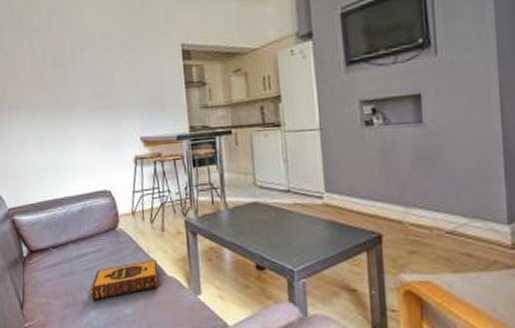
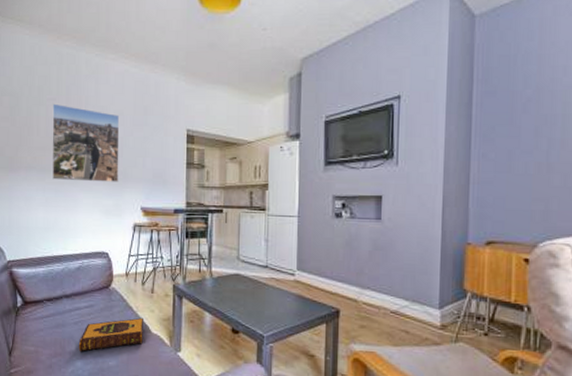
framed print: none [35,34,113,117] -> present [52,103,120,182]

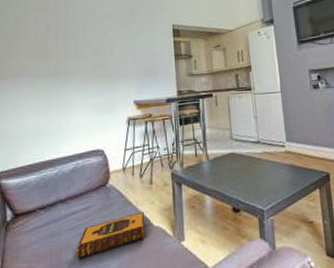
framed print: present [52,103,120,182] -> none [40,12,110,84]

